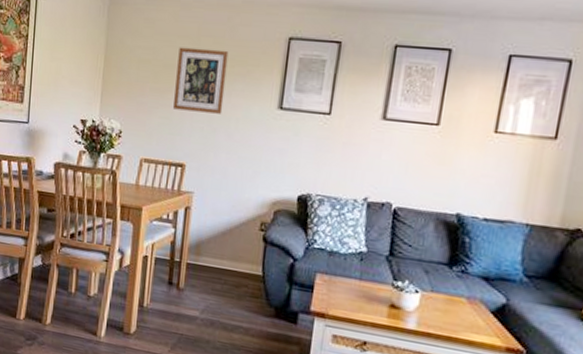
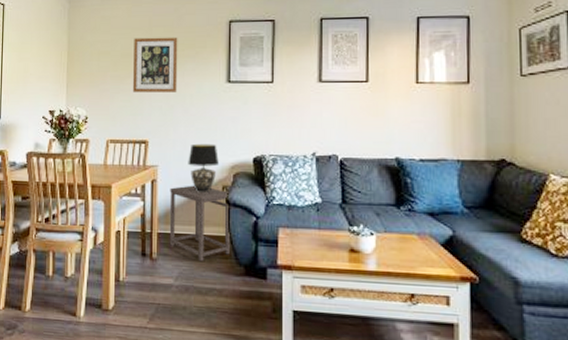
side table: none [198,217,268,299] -> present [169,185,231,262]
table lamp: none [226,173,260,227] -> present [188,143,219,193]

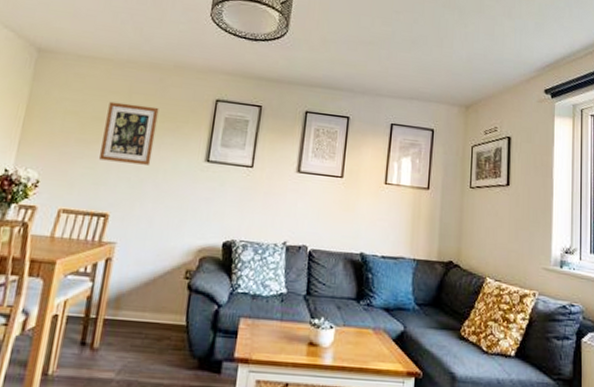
side table: present [169,185,231,262] -> none [115,266,193,354]
table lamp: present [188,143,219,193] -> none [151,222,186,276]

